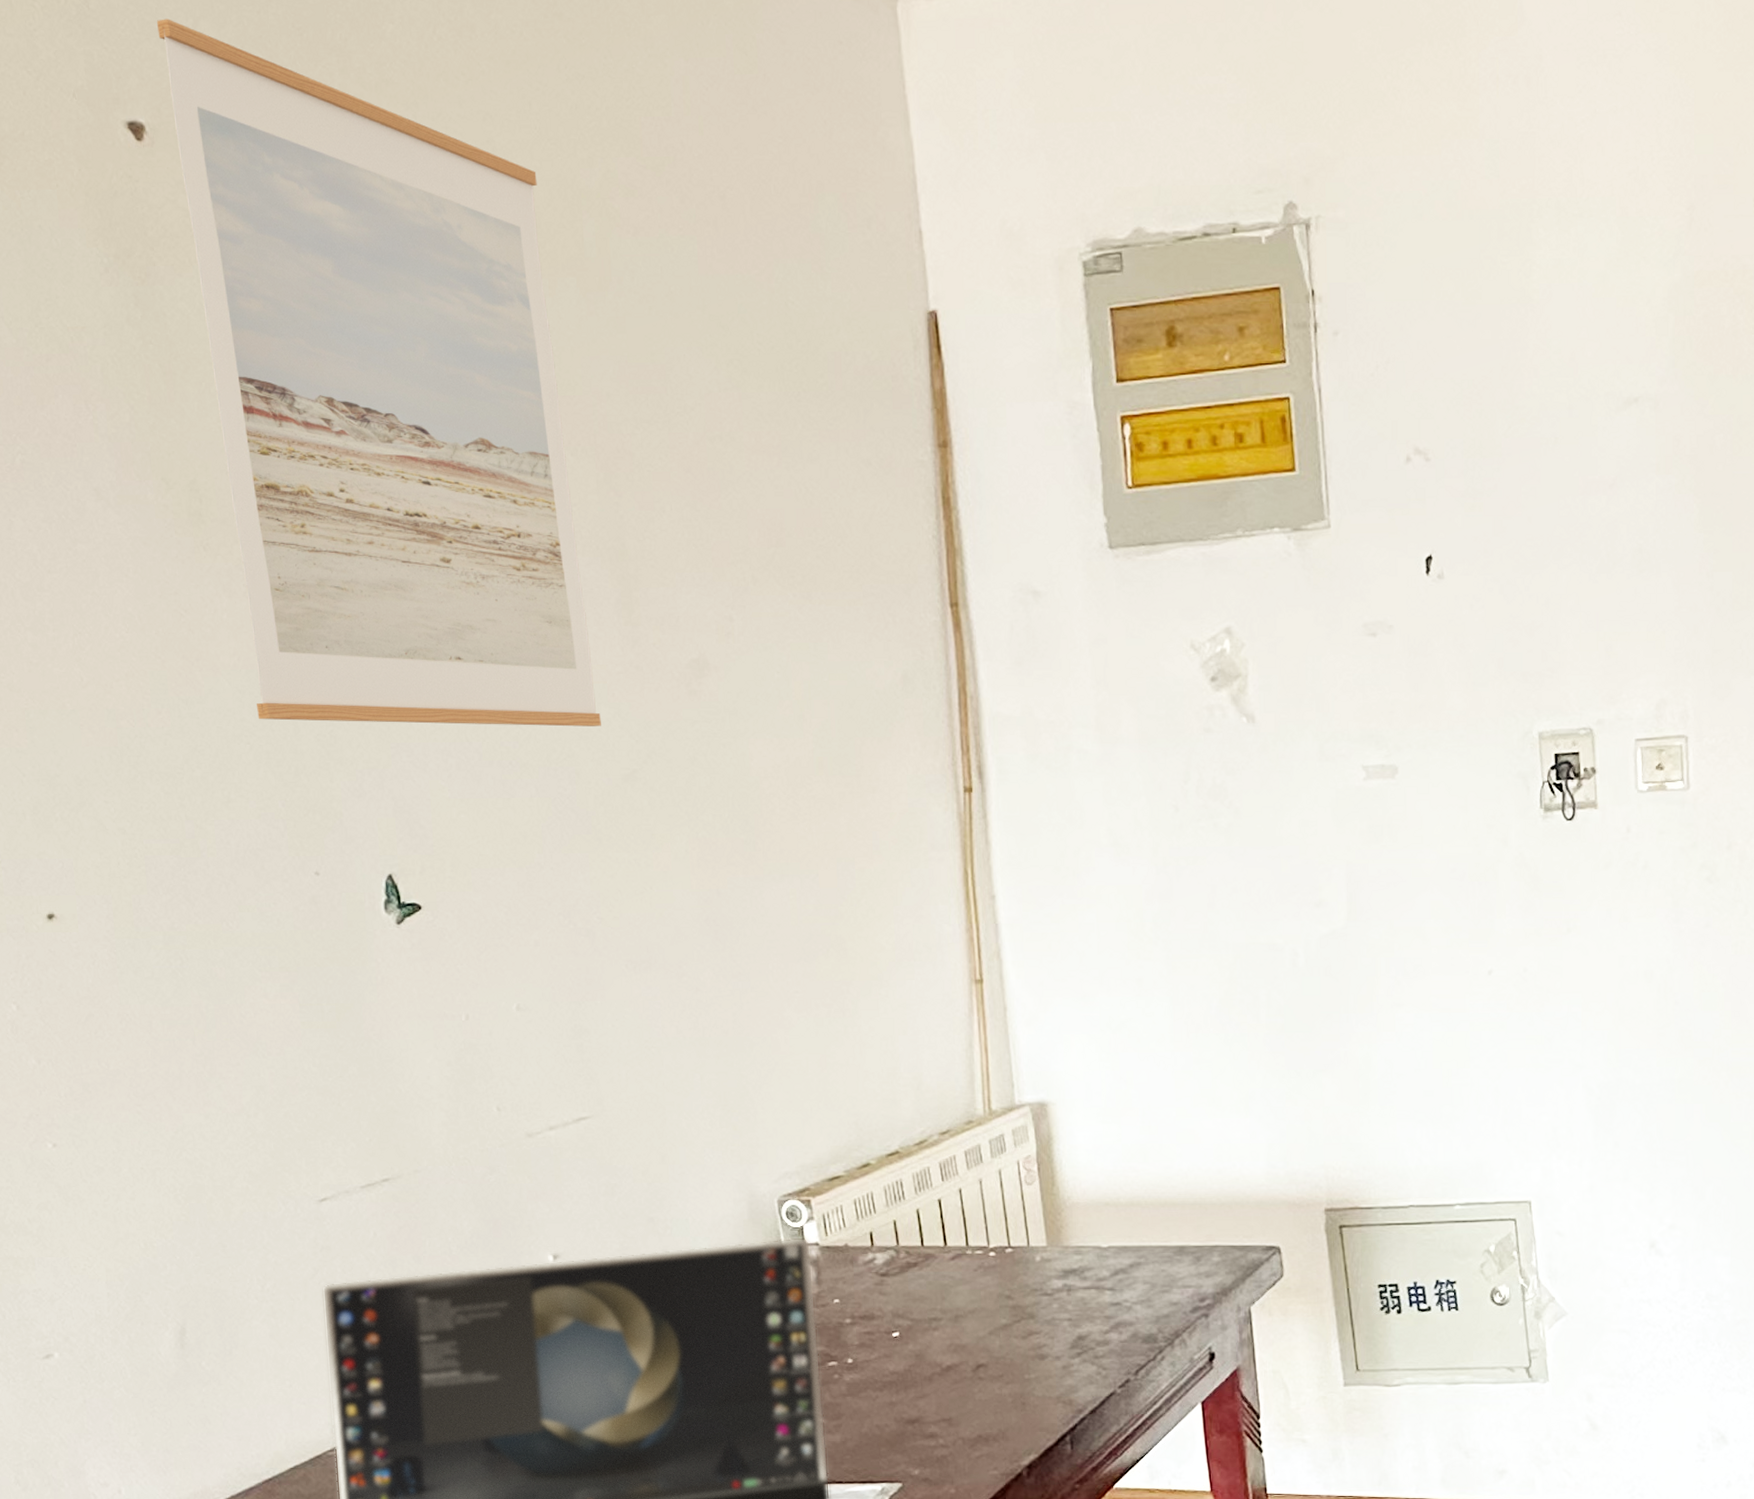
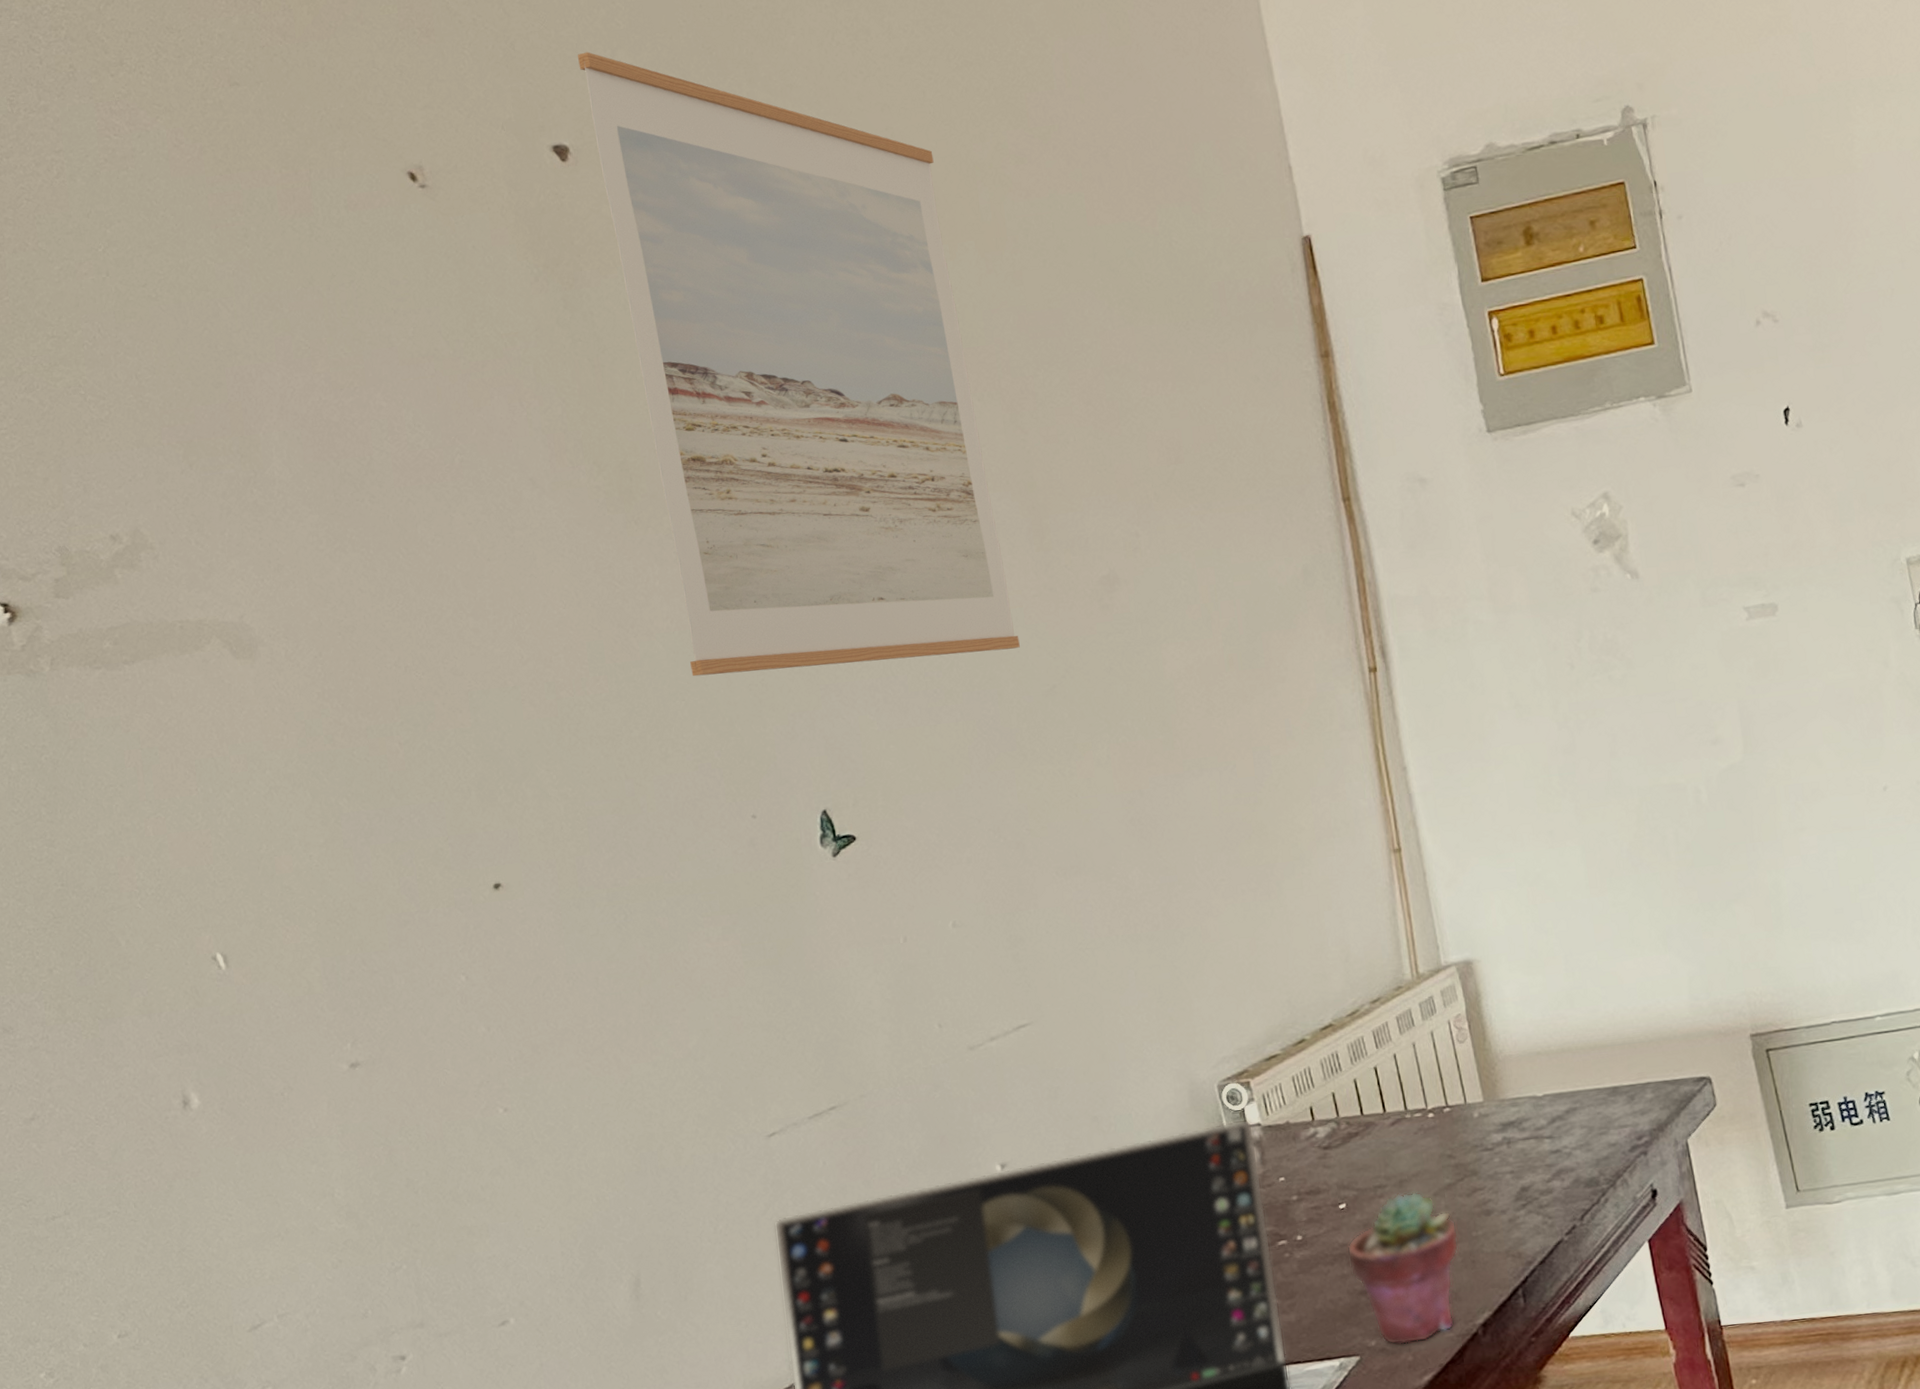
potted succulent: none [897,1328,1011,1477] -> present [1347,1191,1459,1345]

